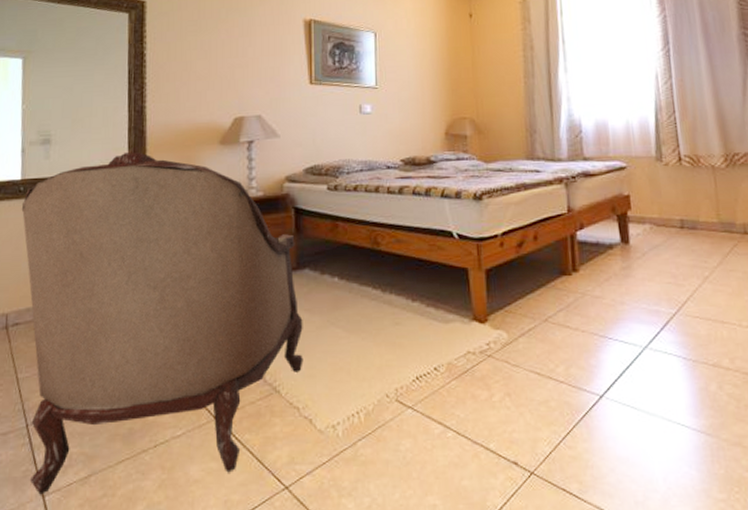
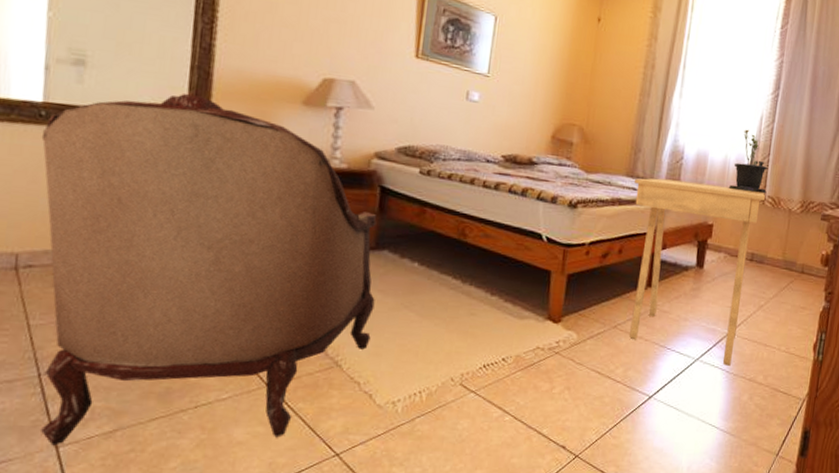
side table: none [535,152,687,351] -> present [629,178,766,366]
potted plant: none [637,90,681,155] -> present [728,129,767,194]

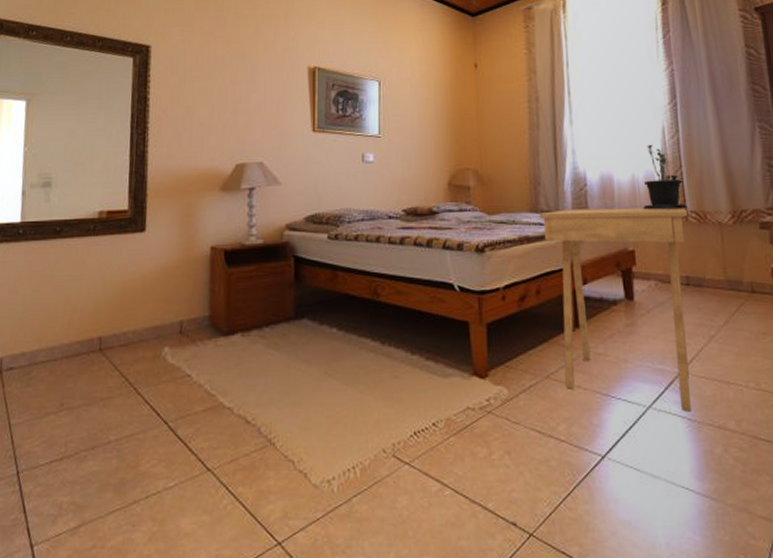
armchair: present [41,94,377,446] -> none [19,197,300,545]

